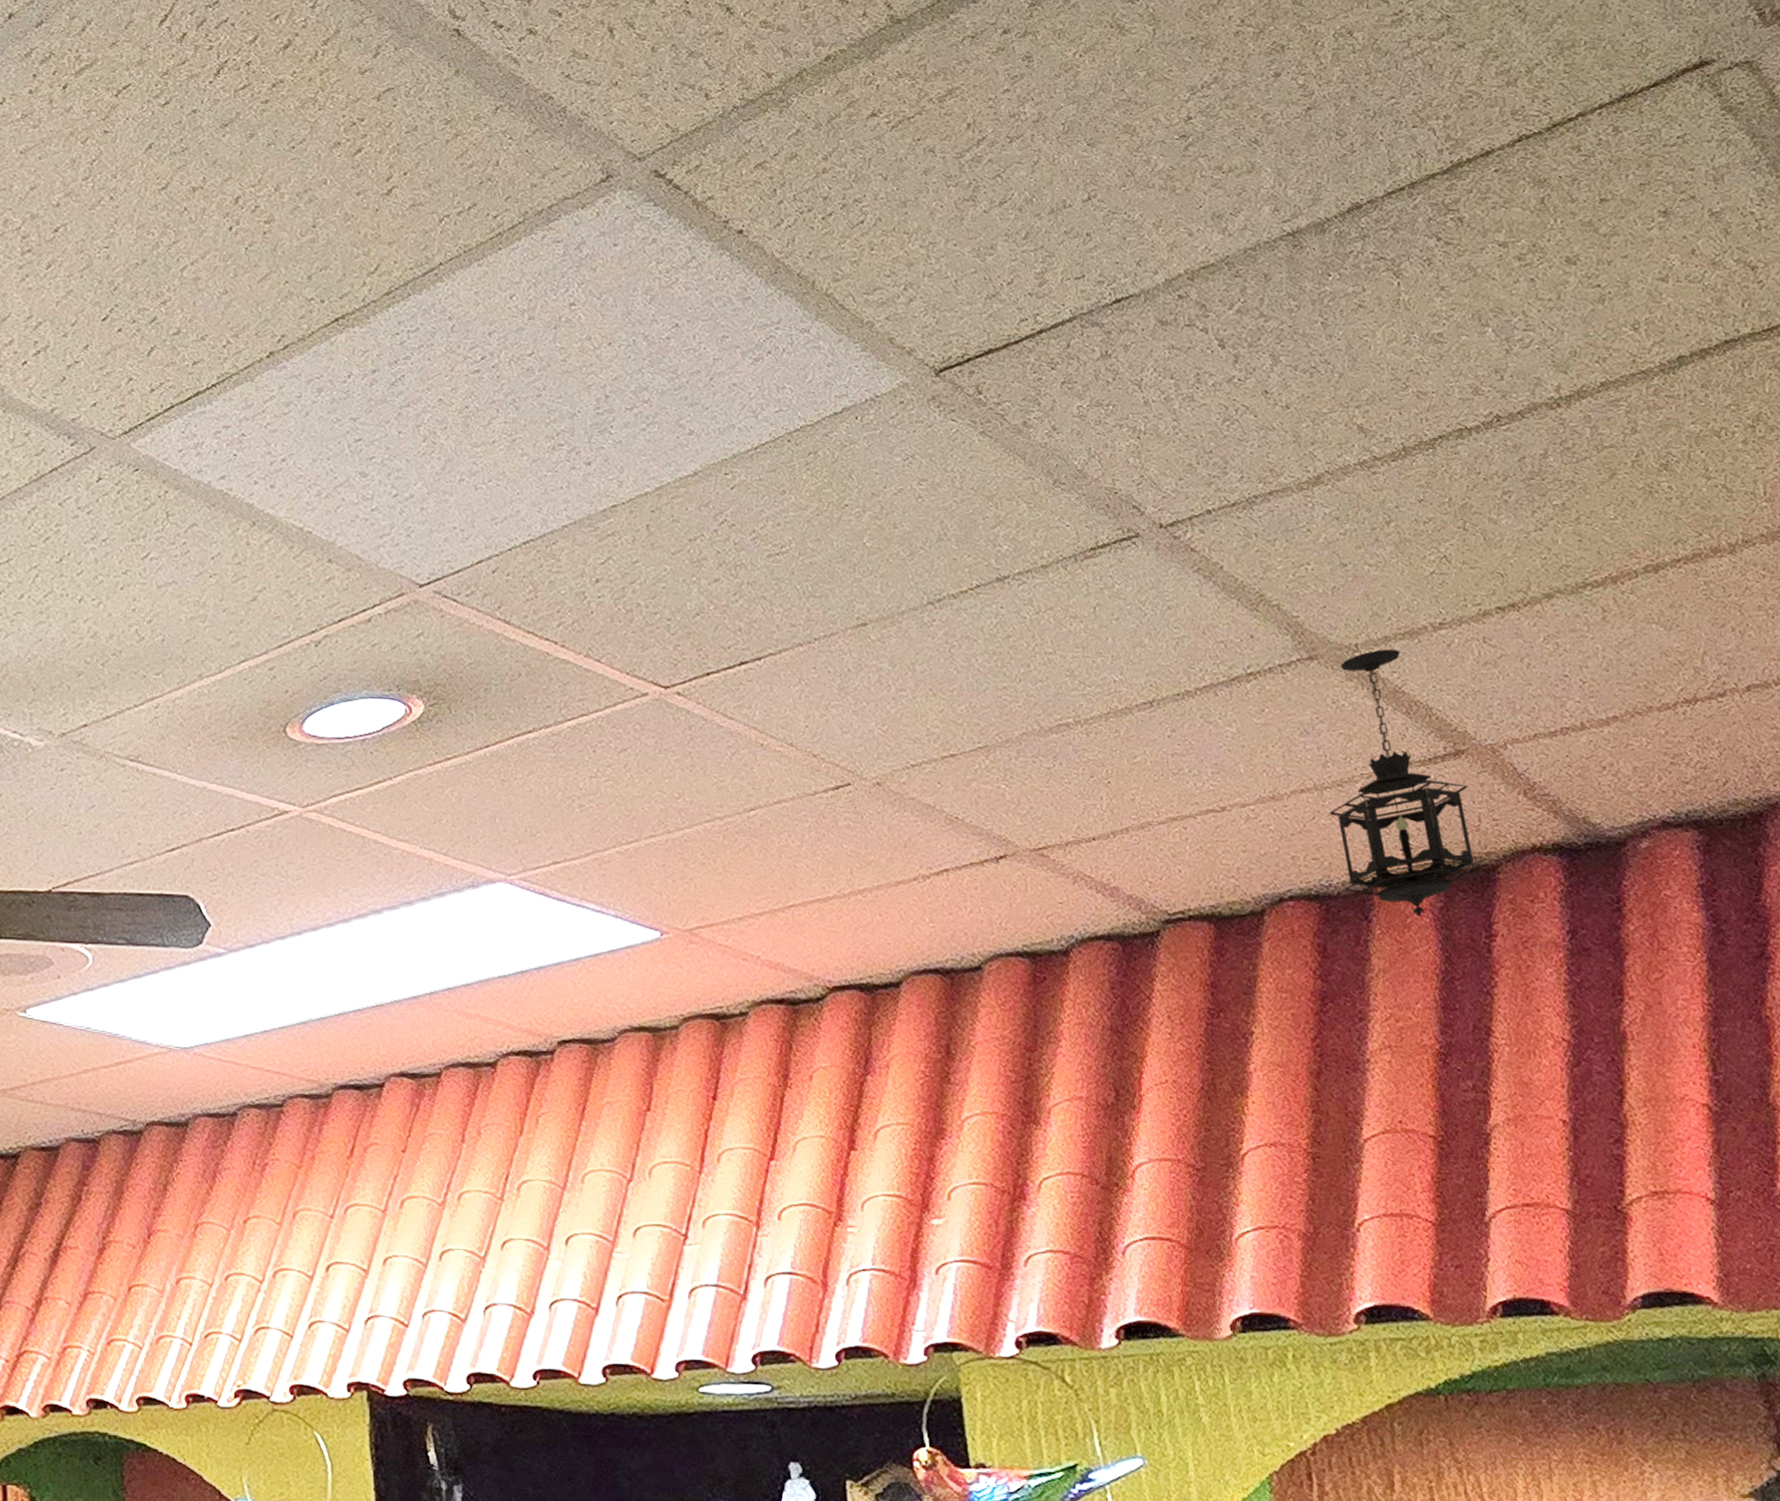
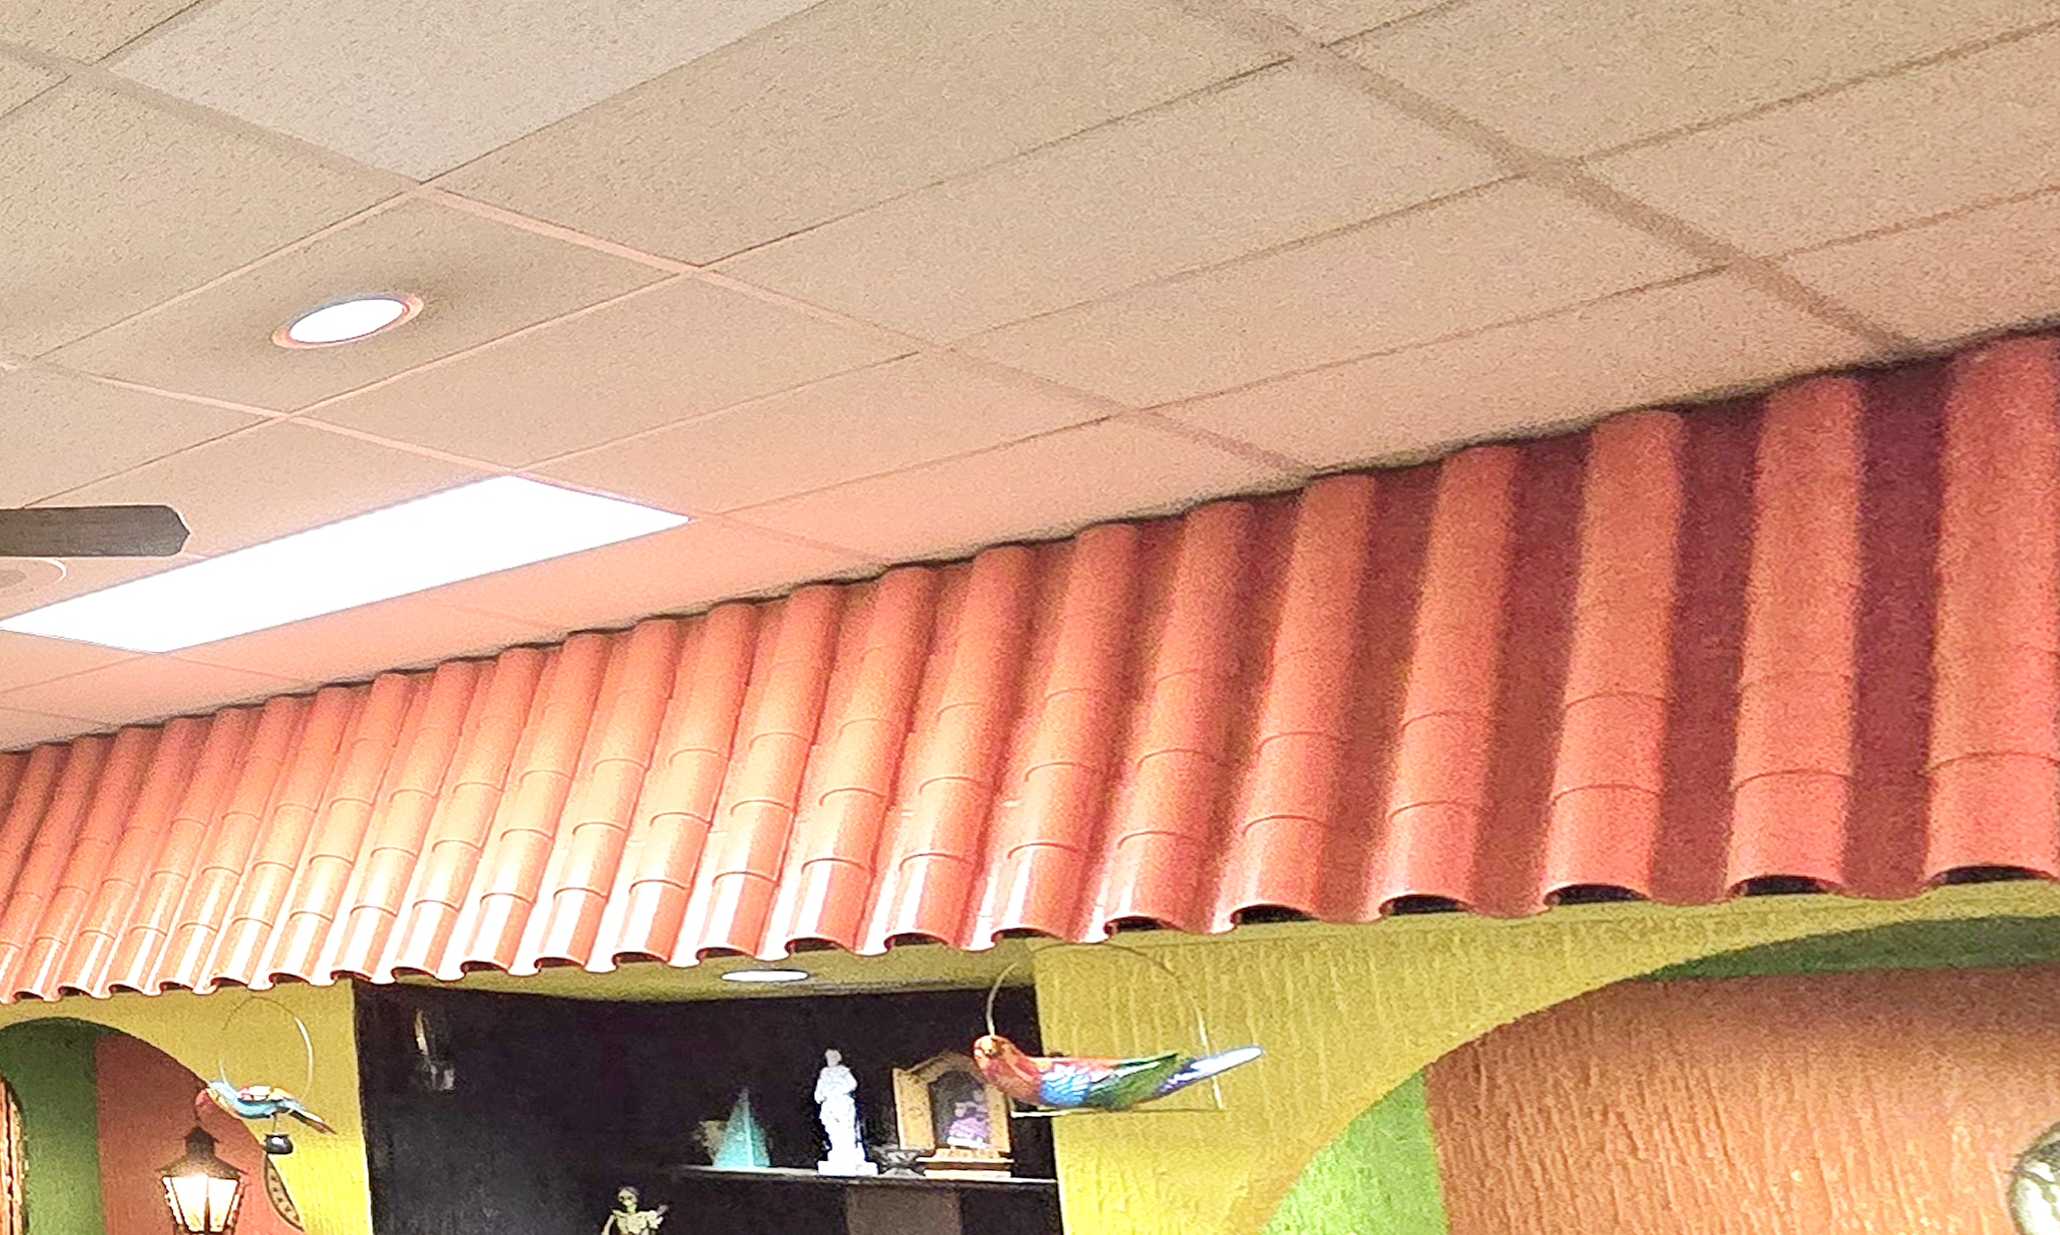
hanging lantern: present [1328,649,1483,917] -> none [1534,158,1746,456]

